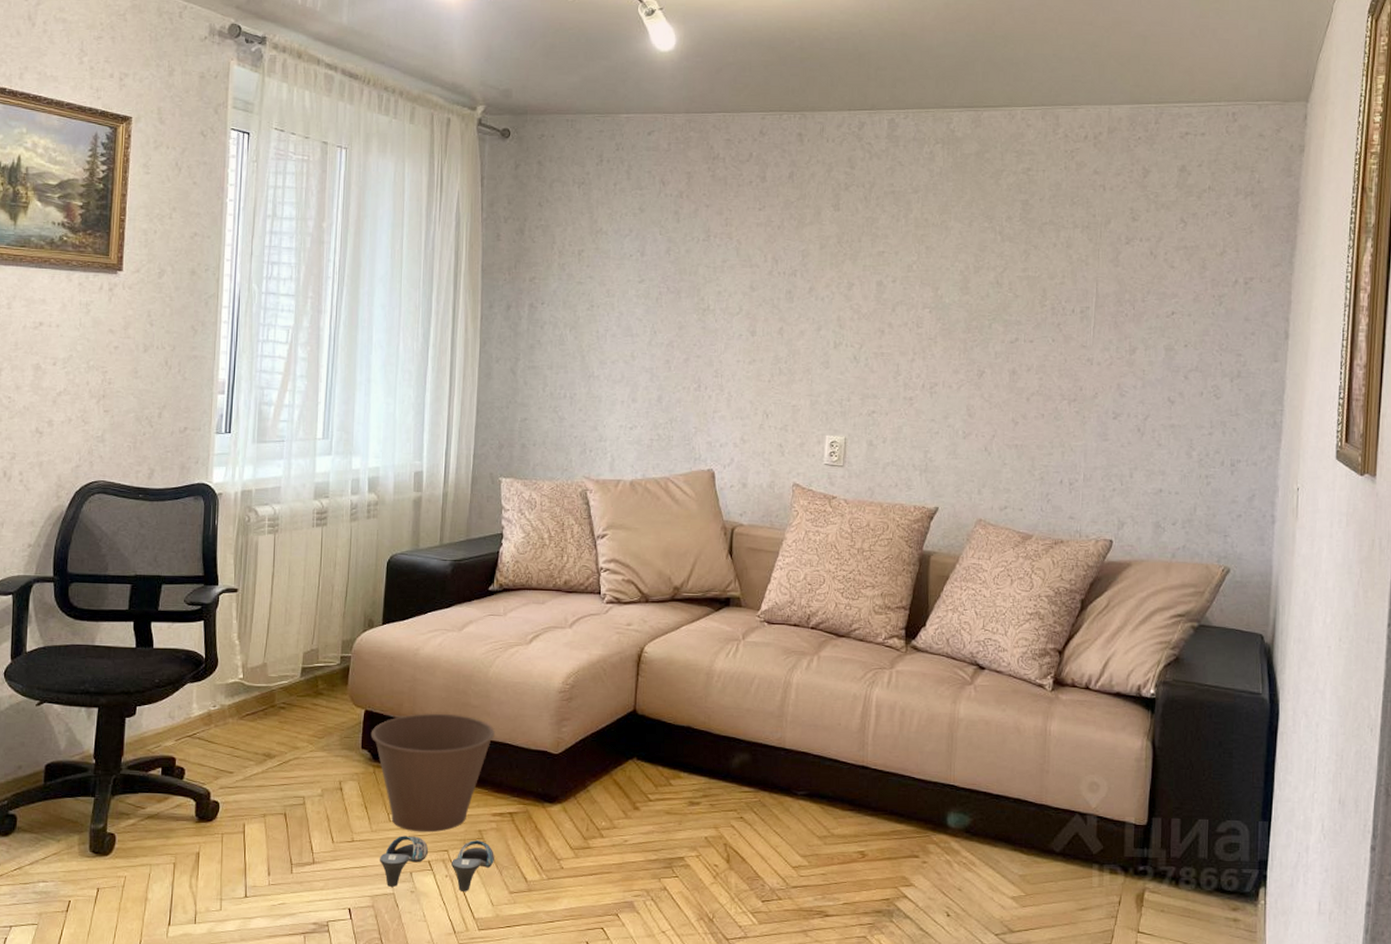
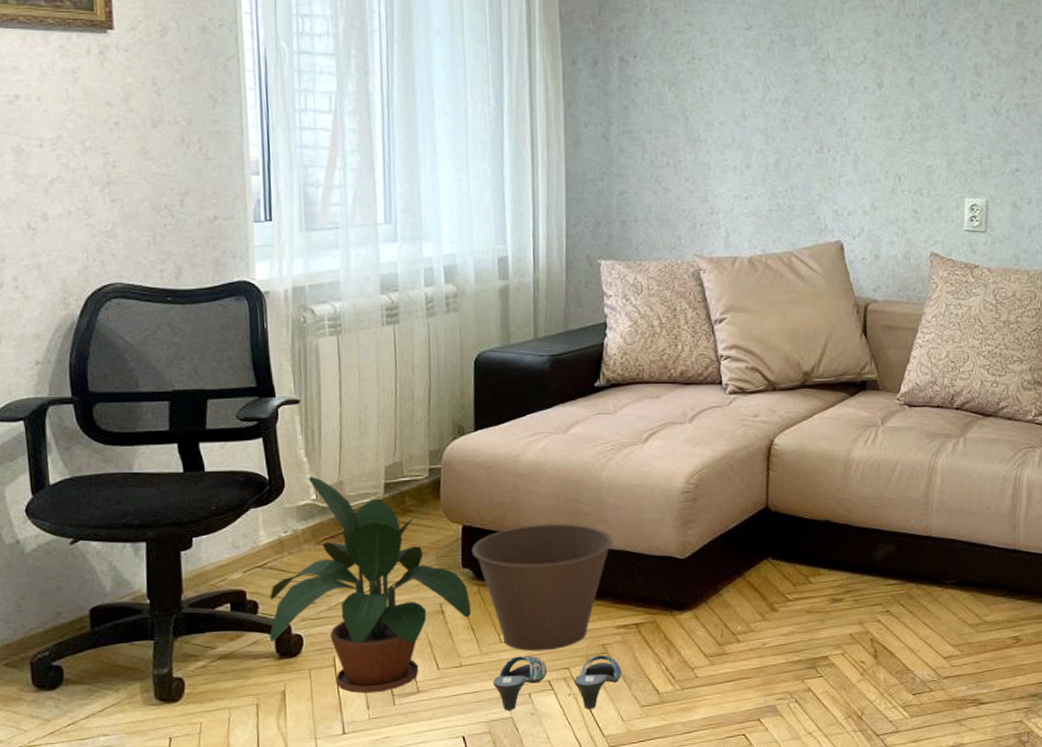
potted plant: none [191,657,367,861] -> present [269,476,472,694]

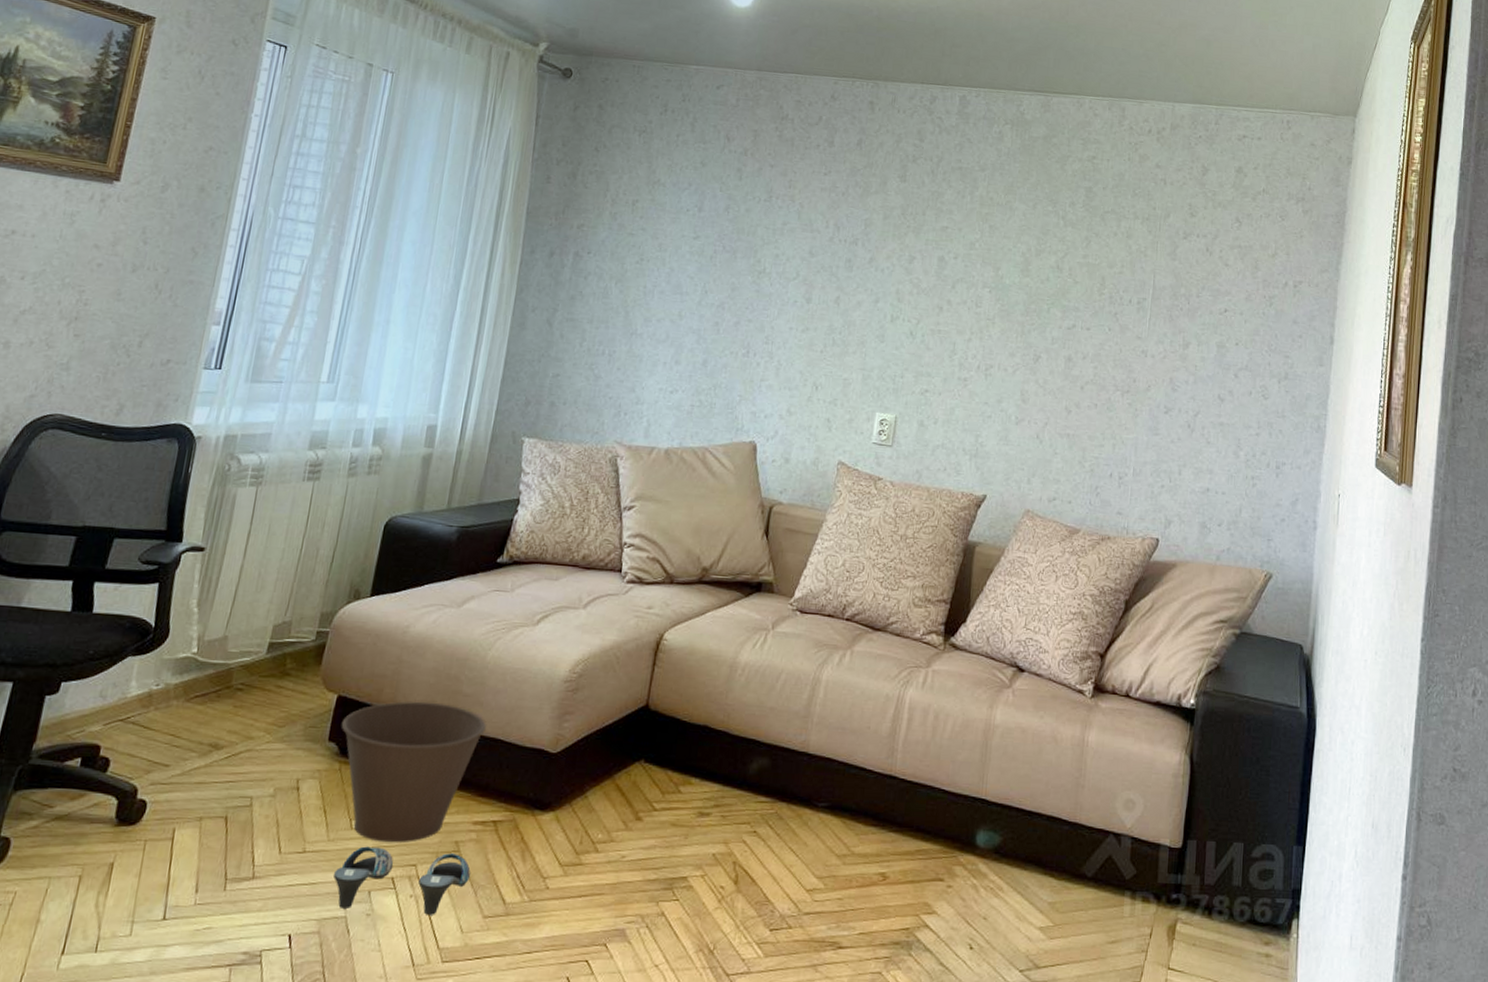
potted plant: present [269,476,472,694] -> none [112,627,329,874]

